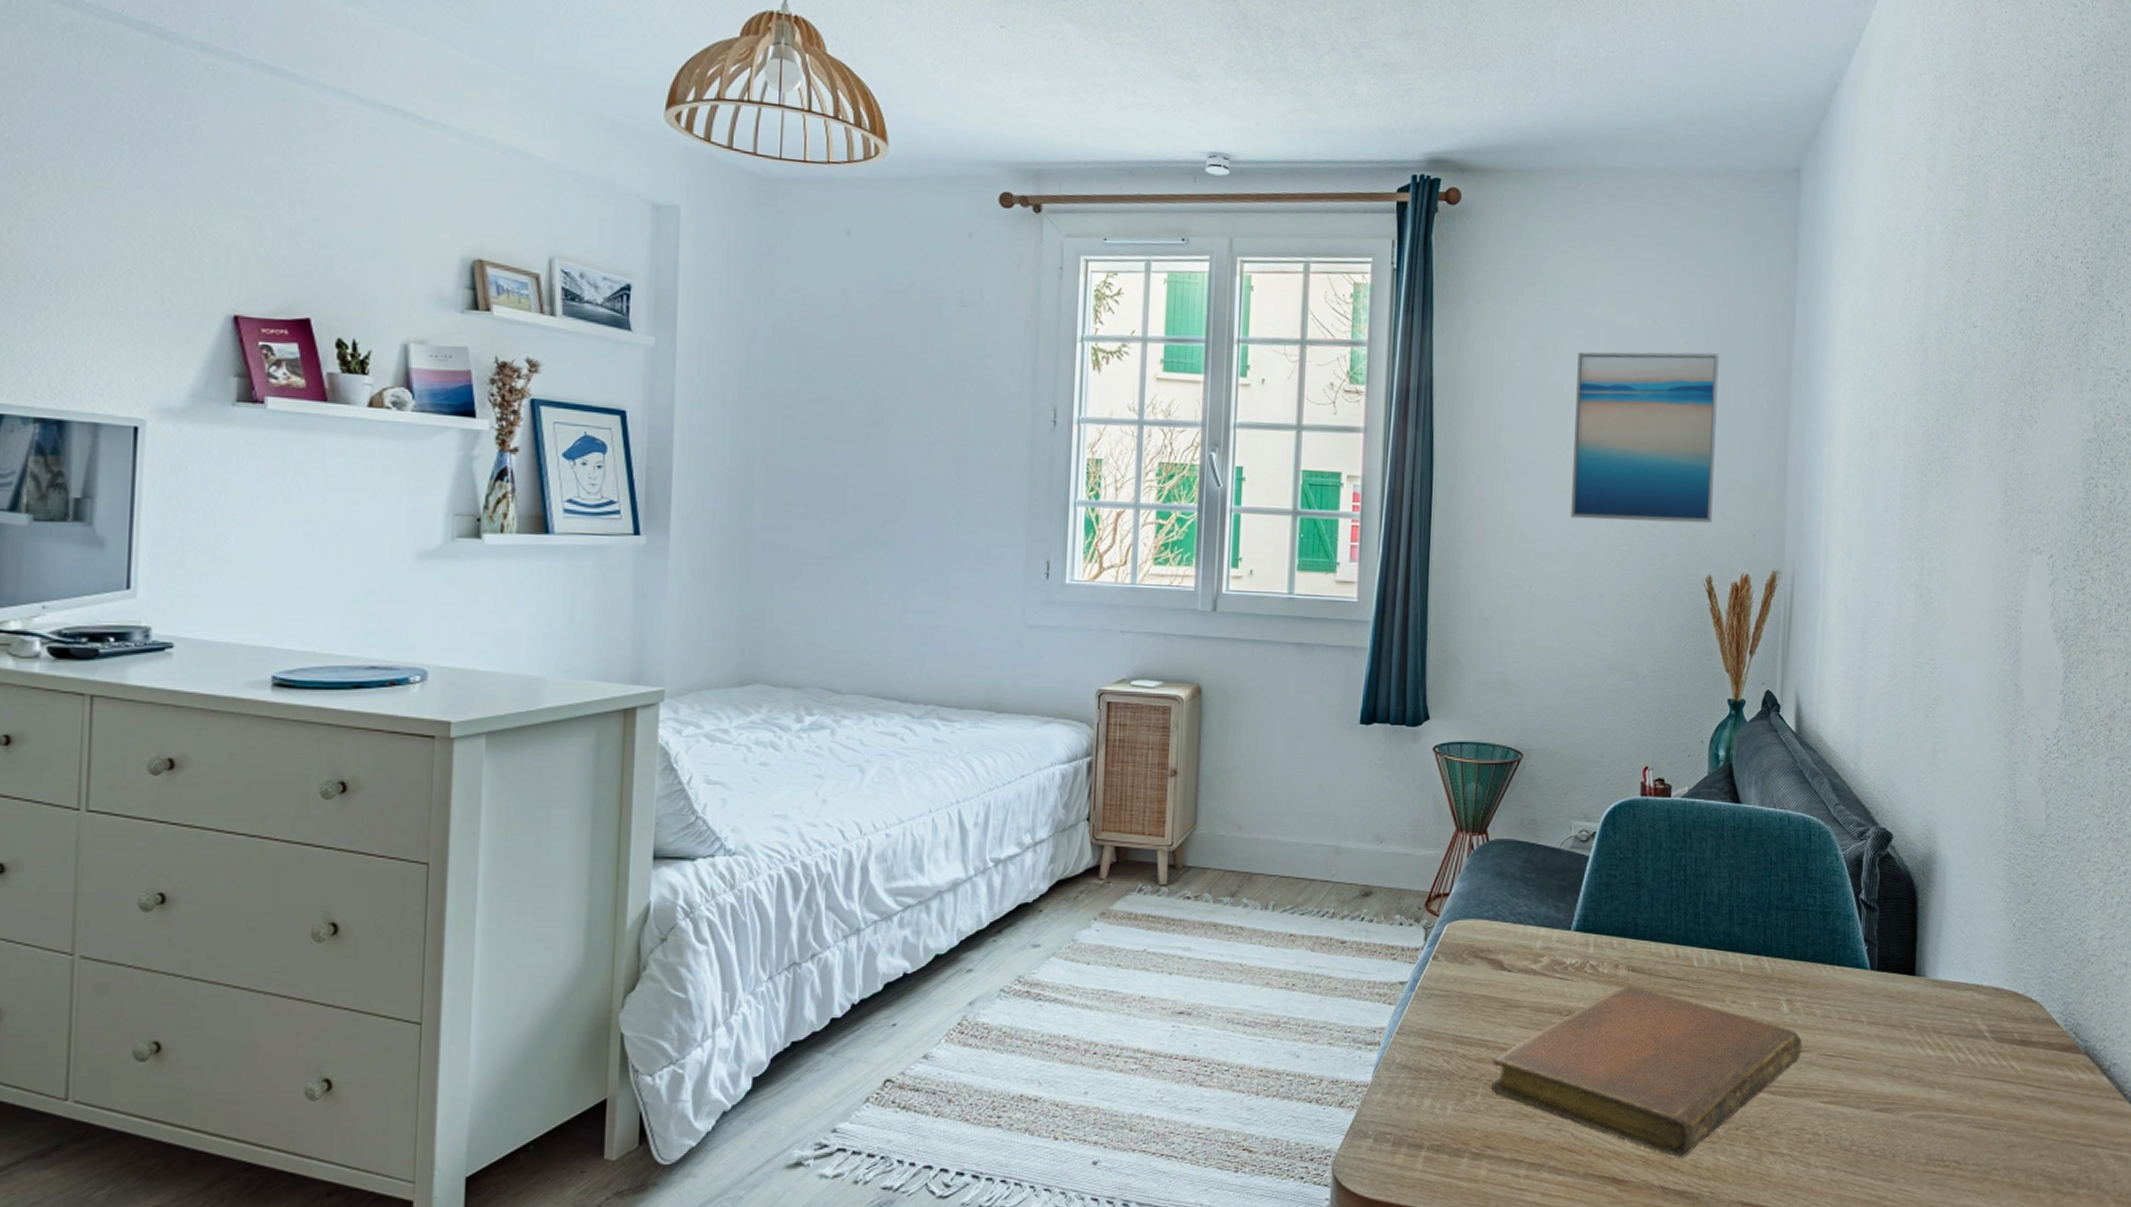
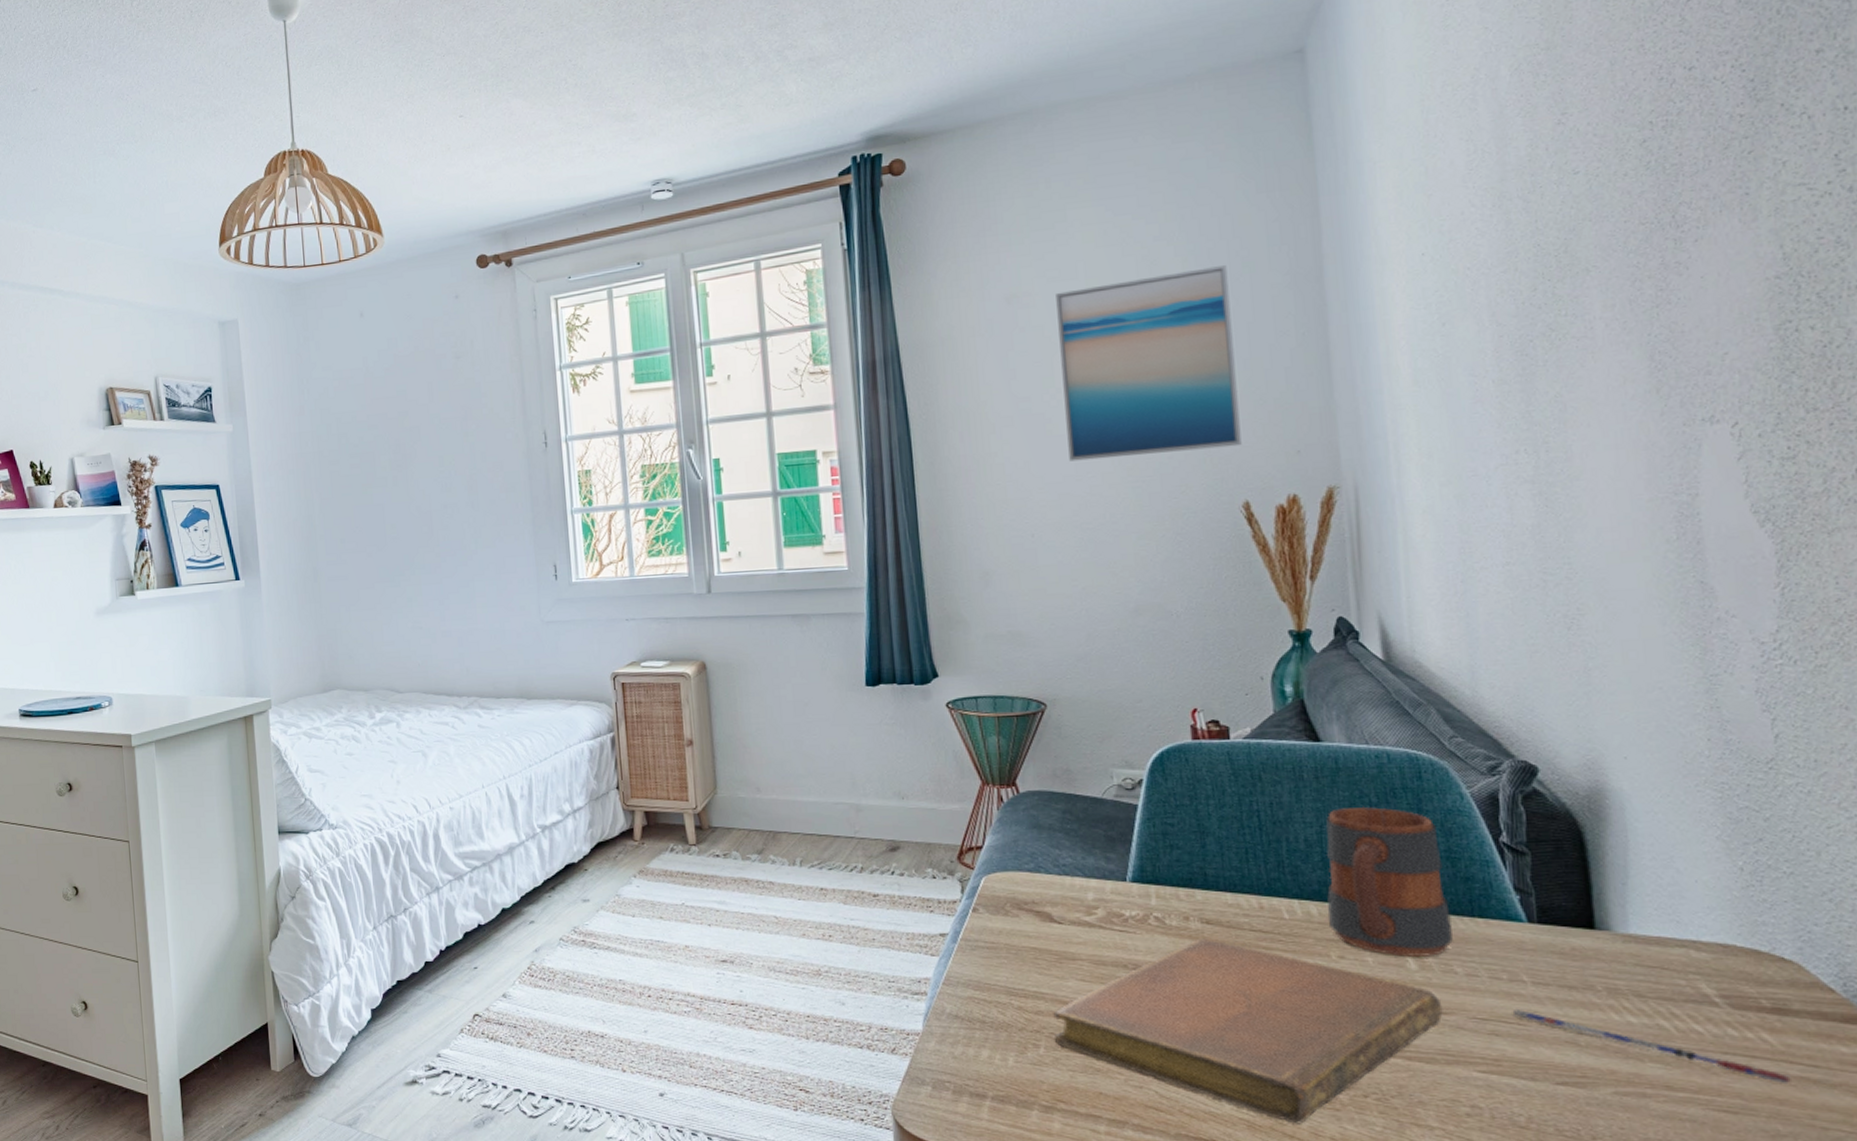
mug: none [1727,864,1818,1002] -> present [1326,806,1453,958]
pen: none [1852,1046,2025,1103] -> present [1514,1010,1791,1085]

